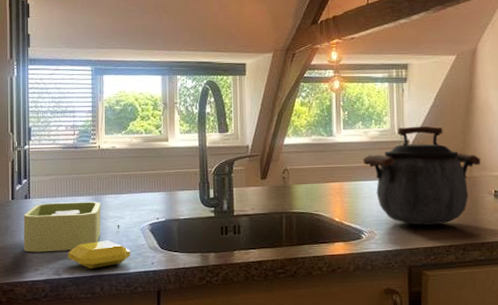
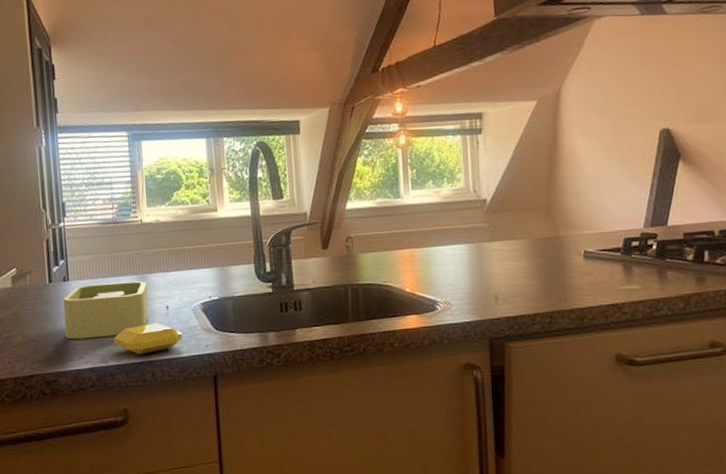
kettle: present [363,126,481,225] -> none [435,182,568,293]

